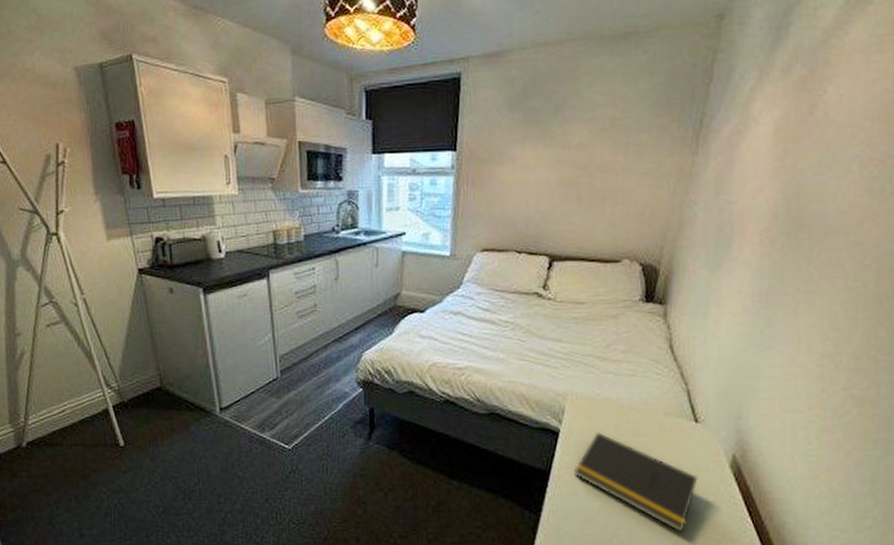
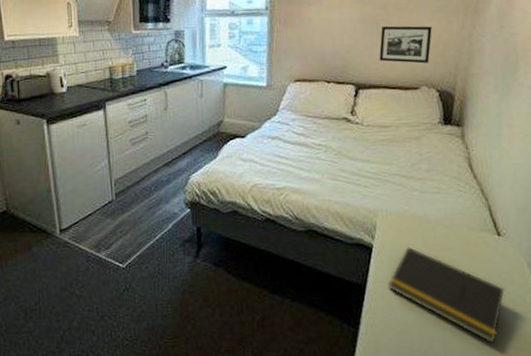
picture frame: none [577,190,639,234] -> present [379,26,432,64]

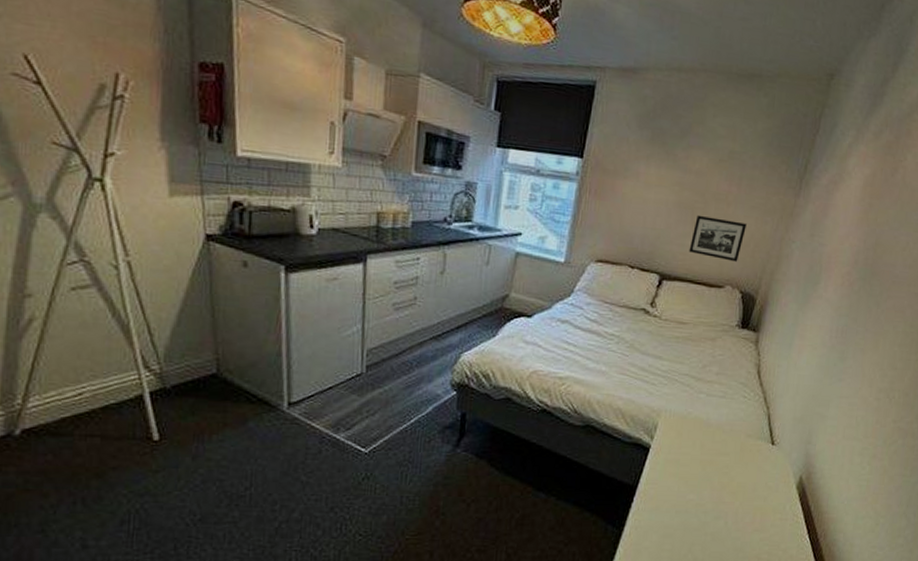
notepad: present [388,247,505,344] -> none [660,450,769,549]

